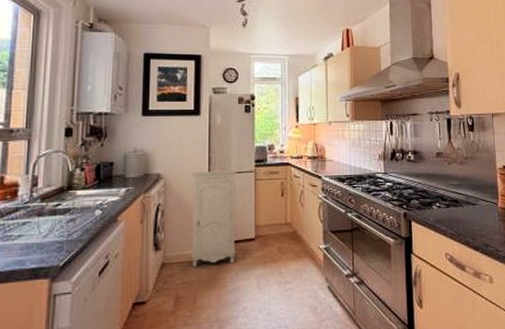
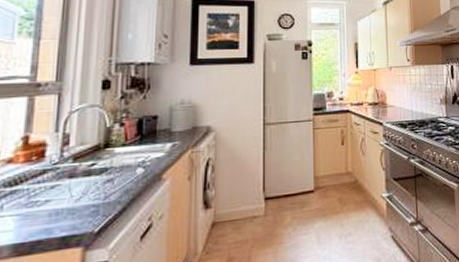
storage cabinet: present [190,171,237,267] -> none [244,120,294,224]

